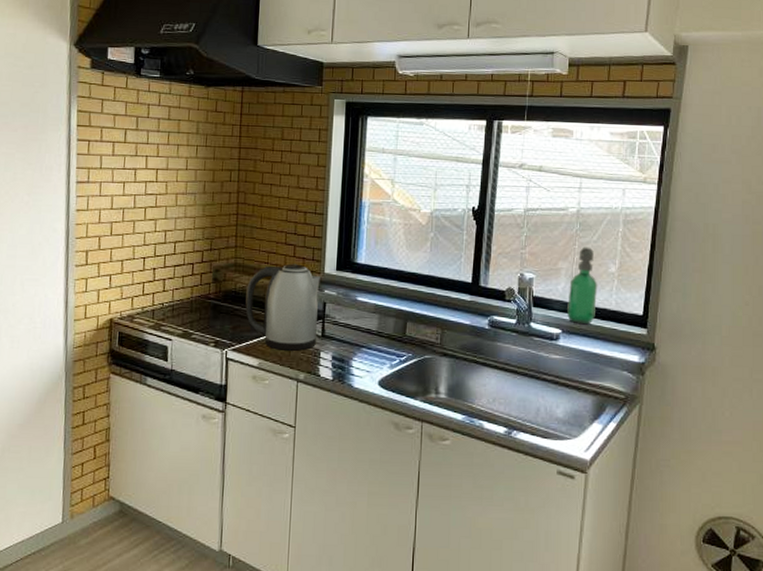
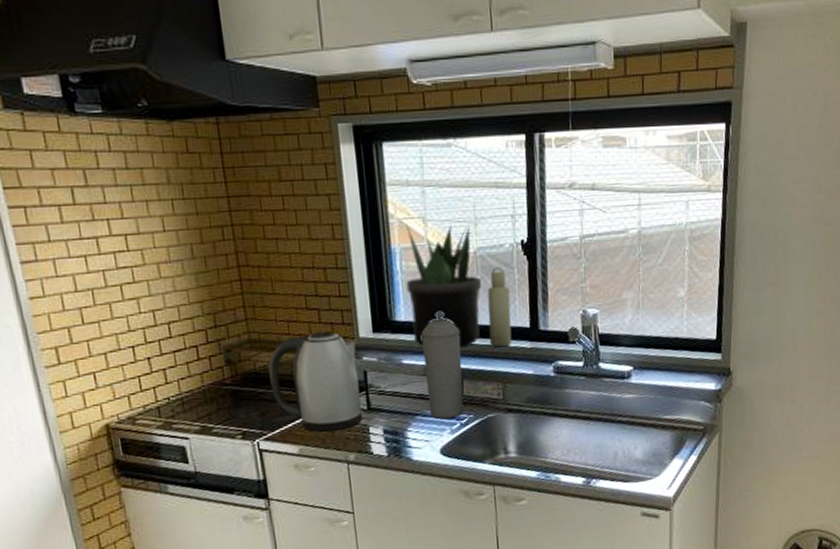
planter: none [370,183,435,292] -> present [406,224,482,346]
canister: none [374,260,410,355] -> present [421,312,464,419]
bottle: none [435,227,457,297] -> present [487,266,512,348]
soap dispenser: present [567,247,598,324] -> none [636,271,668,357]

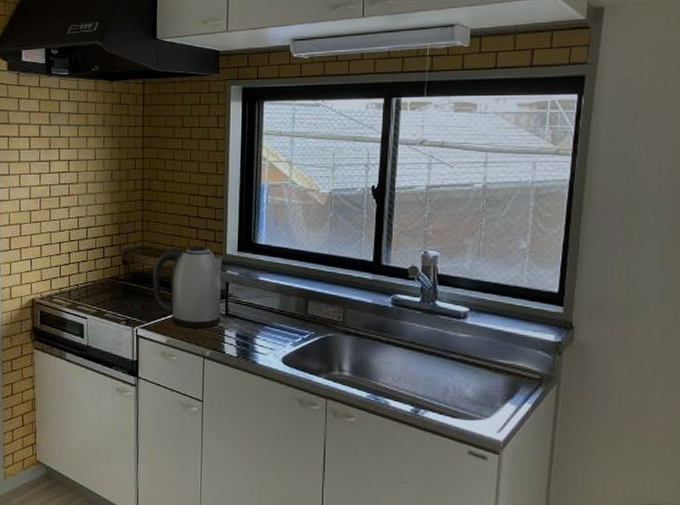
planter: present [406,224,482,346] -> none [269,166,334,271]
canister: present [421,312,464,419] -> none [277,240,311,333]
bottle: present [487,266,512,348] -> none [336,206,357,276]

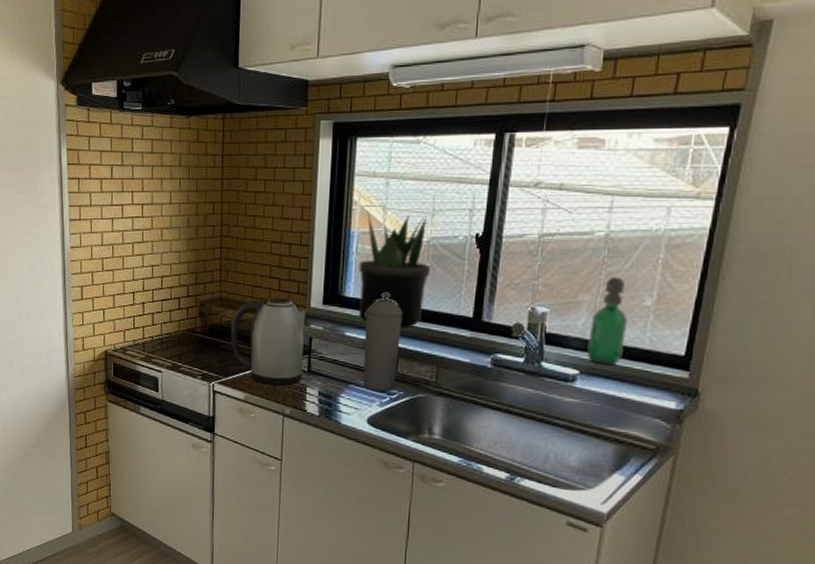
planter: none [269,166,334,271] -> present [359,211,431,327]
canister: none [277,240,311,333] -> present [363,293,403,392]
soap dispenser: none [475,223,508,302] -> present [587,276,628,364]

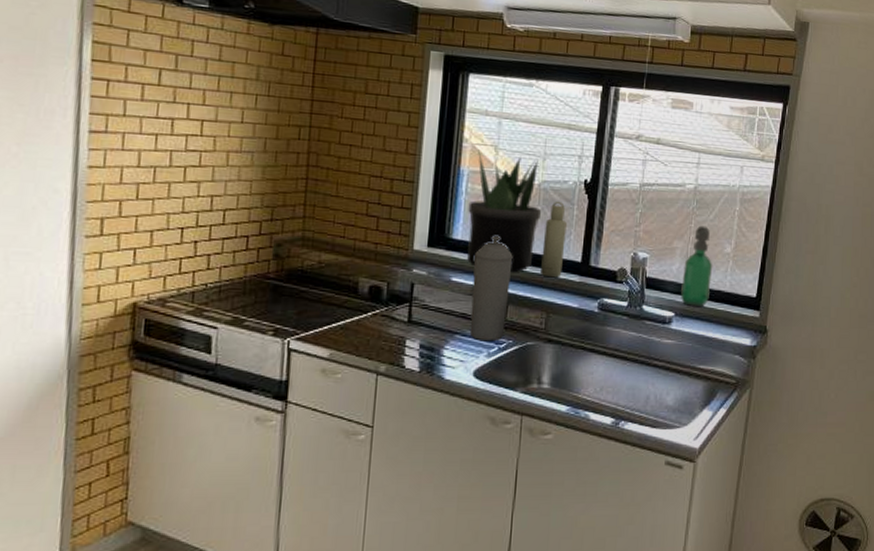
kettle: present [231,297,306,386] -> none [314,238,408,339]
bottle: none [431,256,457,333] -> present [541,201,567,278]

